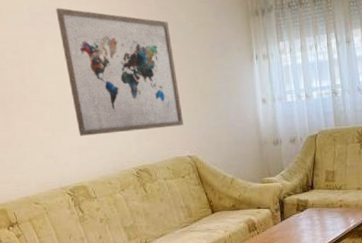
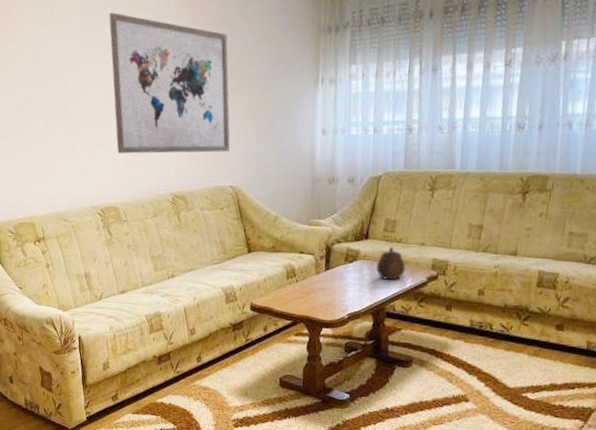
teapot: none [324,194,348,223] -> present [376,247,406,280]

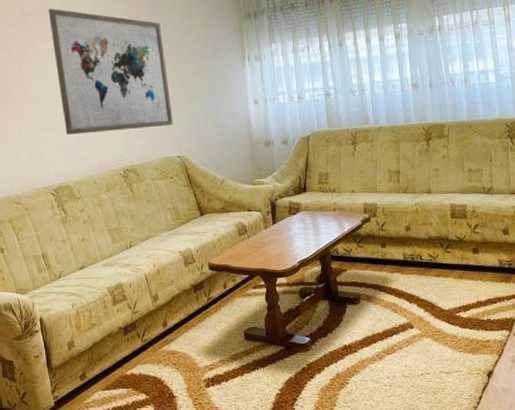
teapot: present [376,247,406,280] -> none [317,197,342,227]

